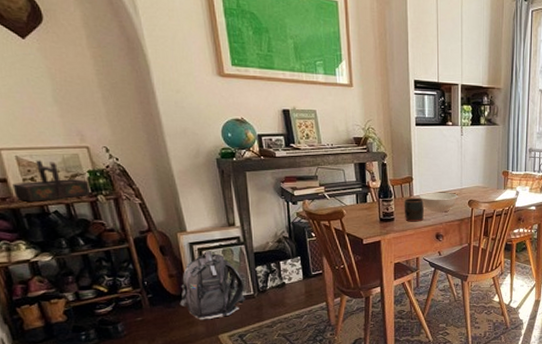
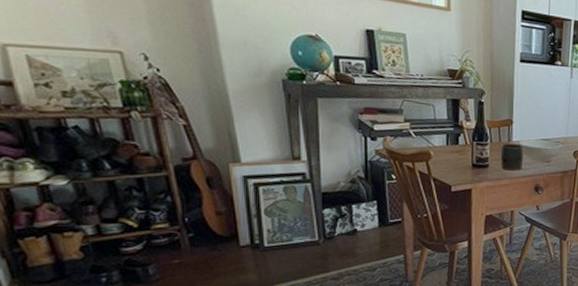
decorative box: present [12,160,91,202] -> none [20,62,123,113]
backpack: present [179,251,245,320] -> none [227,187,308,267]

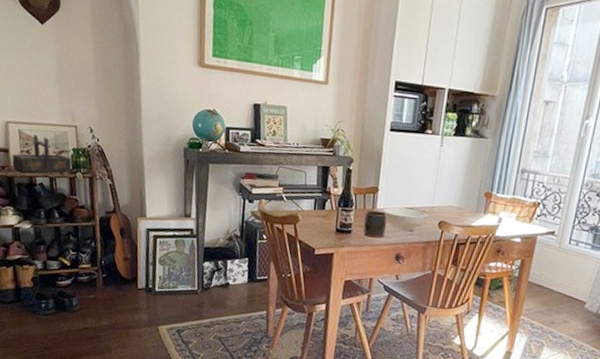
decorative box: none [20,62,123,113] -> present [12,135,72,173]

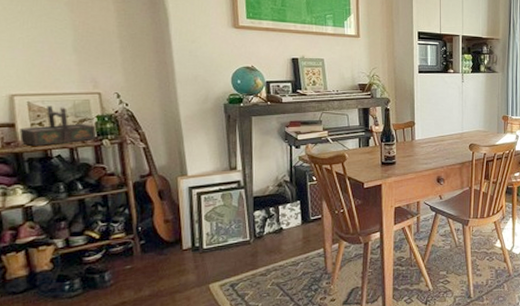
mug: present [363,210,388,238] -> none [405,141,426,166]
bowl: present [382,207,428,232] -> none [420,137,459,156]

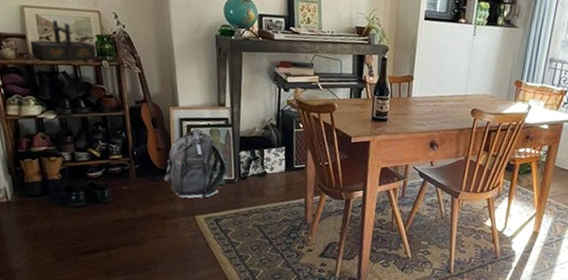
backpack: none [172,195,241,268] -> present [163,129,227,199]

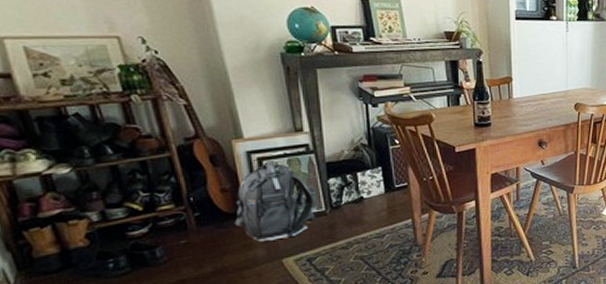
decorative box: present [30,20,97,61] -> none [19,52,123,102]

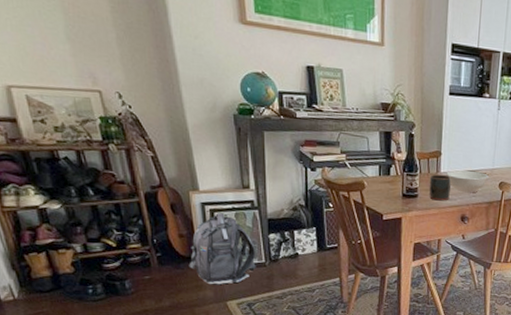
mug: none [502,100,526,127] -> present [429,174,452,201]
bowl: none [519,95,563,117] -> present [446,170,489,193]

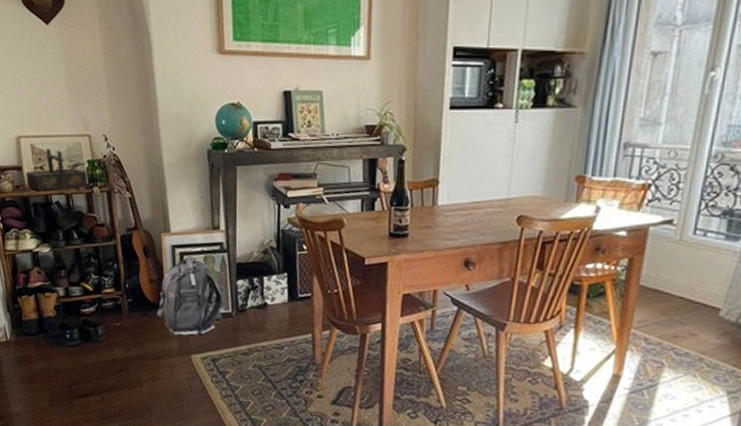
decorative box: none [22,101,102,146] -> present [26,148,88,191]
mug: present [429,174,452,201] -> none [422,207,452,241]
bowl: present [446,170,489,193] -> none [445,202,502,231]

